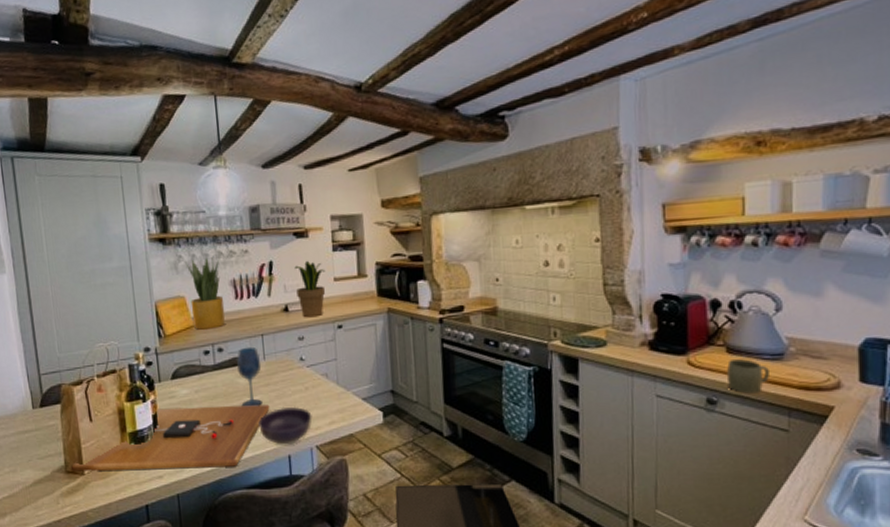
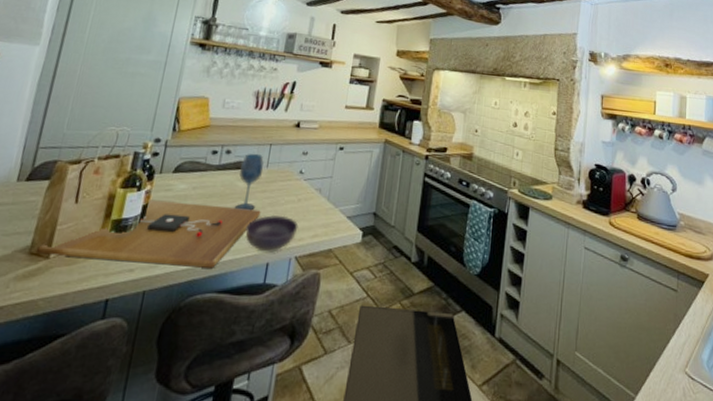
planter: present [185,257,225,330] -> none [210,67,251,132]
potted plant: present [294,260,326,318] -> none [310,86,340,137]
mug: present [726,359,769,395] -> none [636,225,666,257]

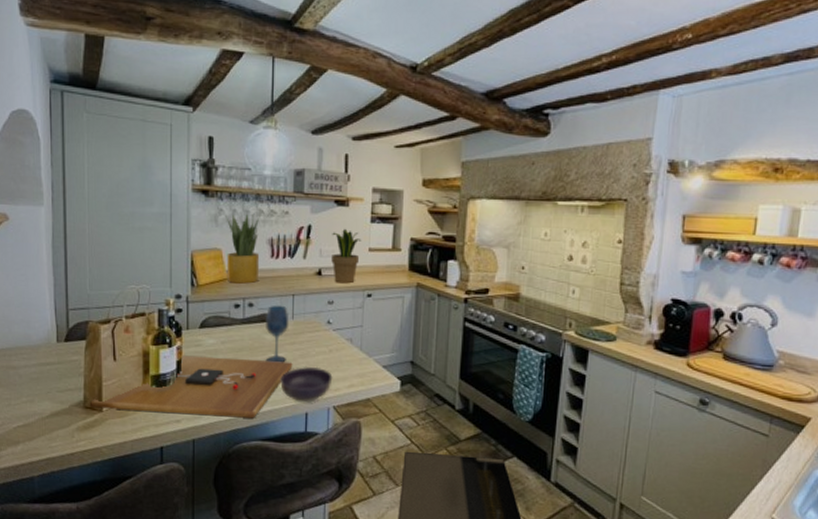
planter: none [210,67,251,132] -> present [226,214,260,284]
potted plant: none [310,86,340,137] -> present [331,228,362,284]

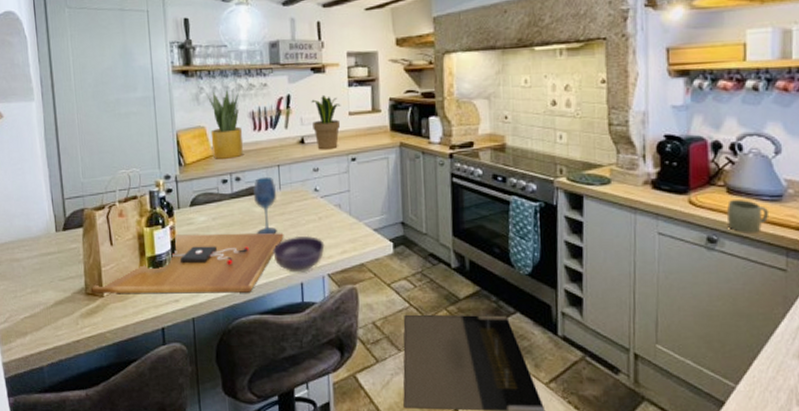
mug: none [720,366,759,401] -> present [726,200,768,235]

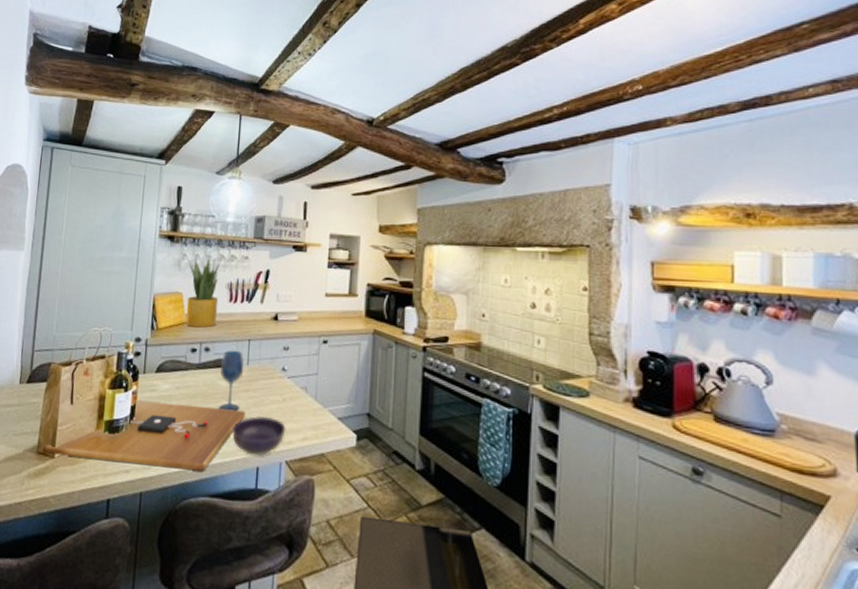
potted plant: present [311,94,341,150] -> none [288,273,319,330]
mug: present [726,200,768,235] -> none [713,429,759,472]

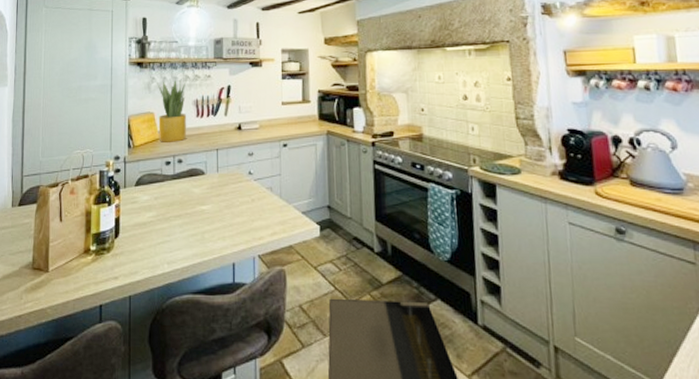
cutting board: present [42,400,246,472] -> none [37,212,219,272]
wineglass: present [218,350,245,412] -> none [194,159,215,215]
bowl: present [232,415,286,456] -> none [208,216,256,253]

